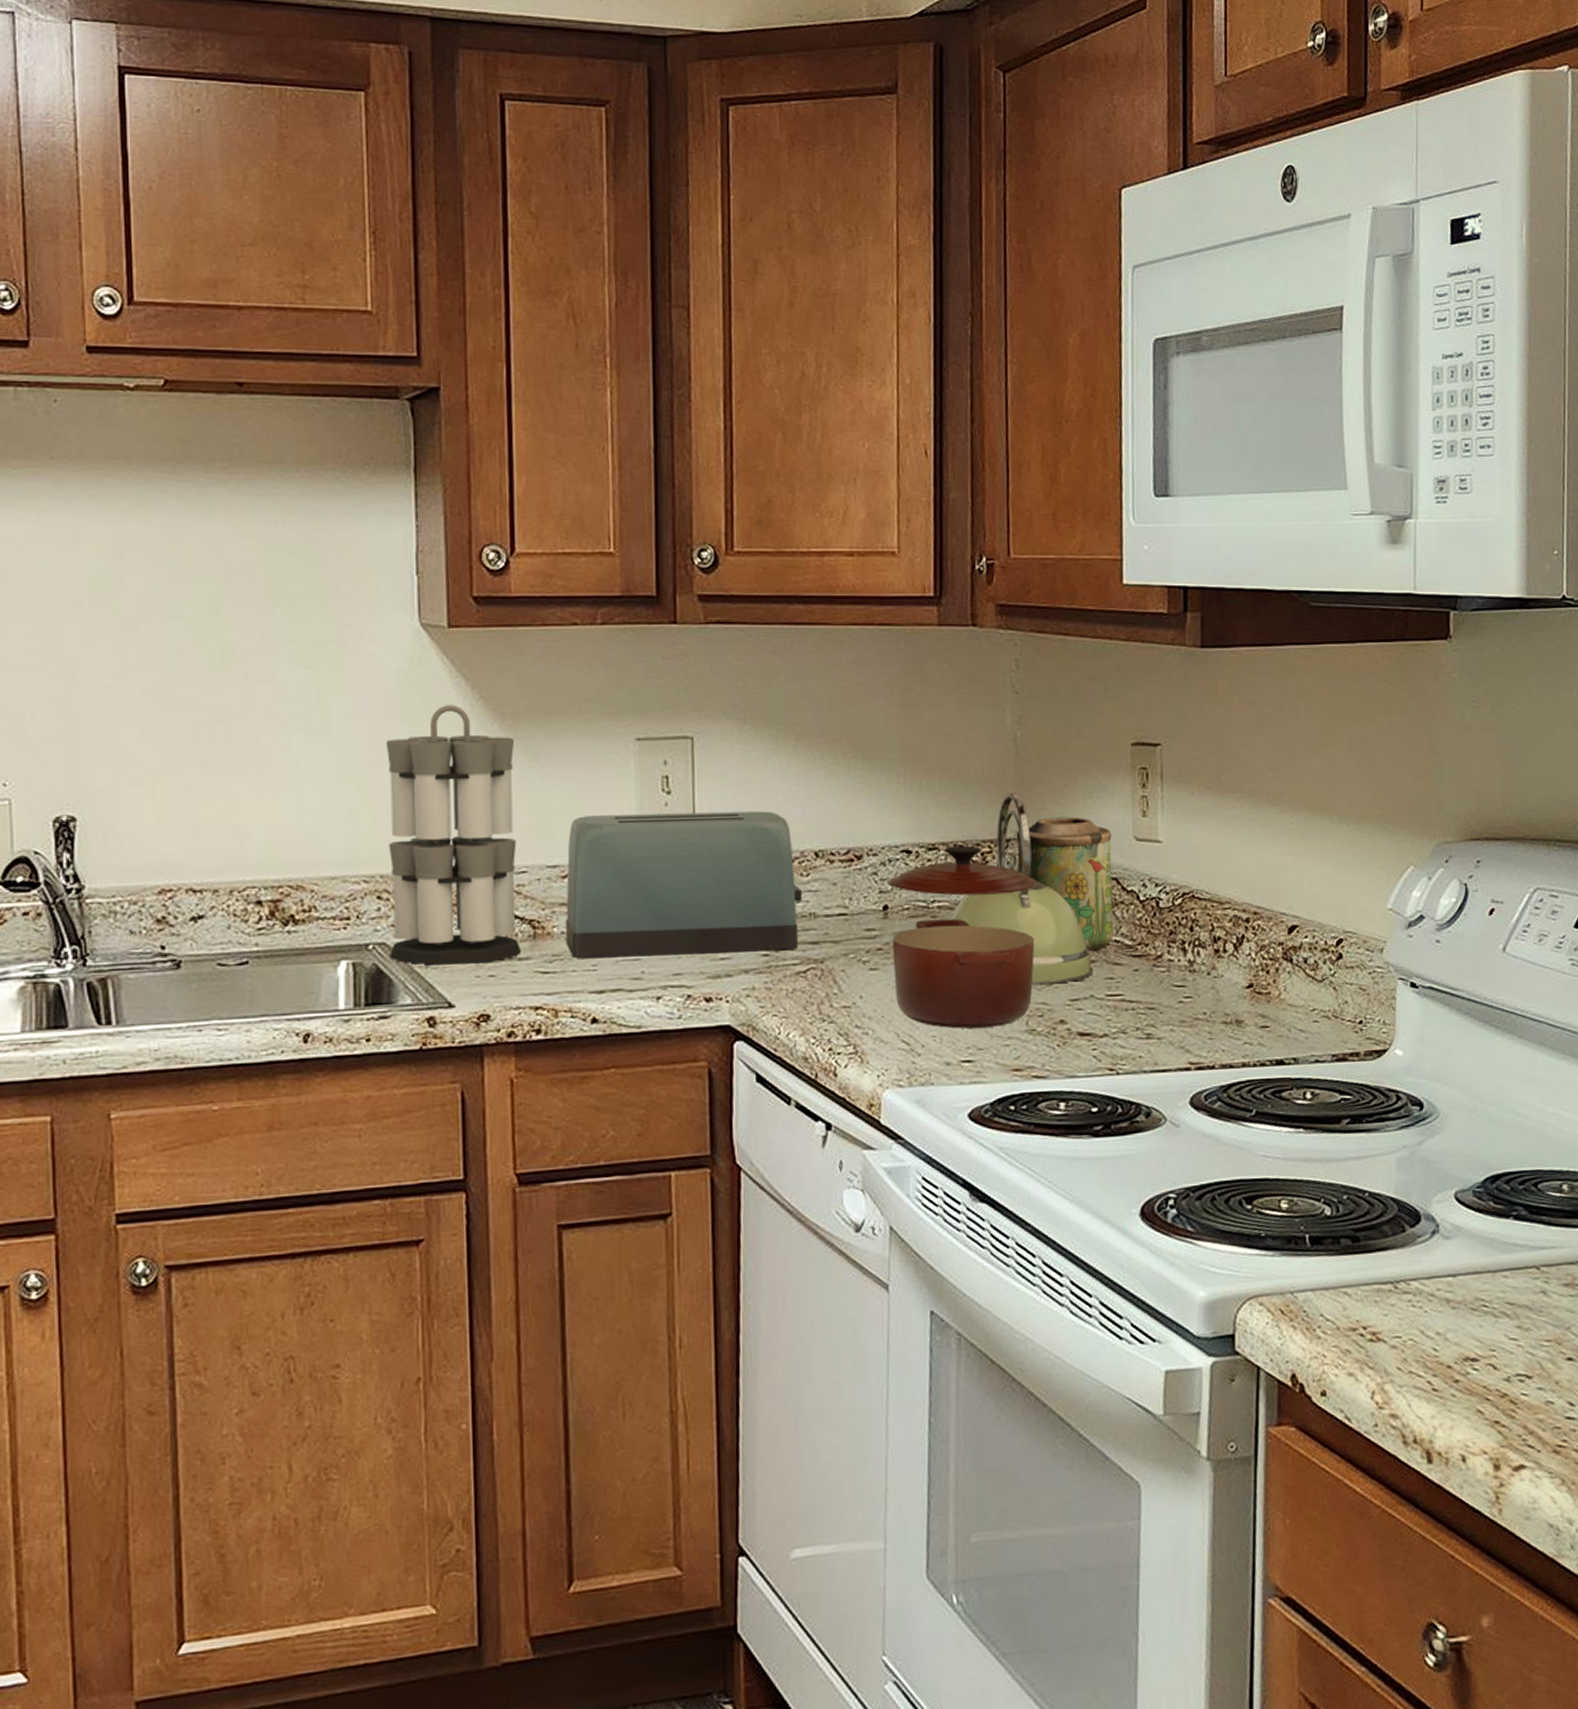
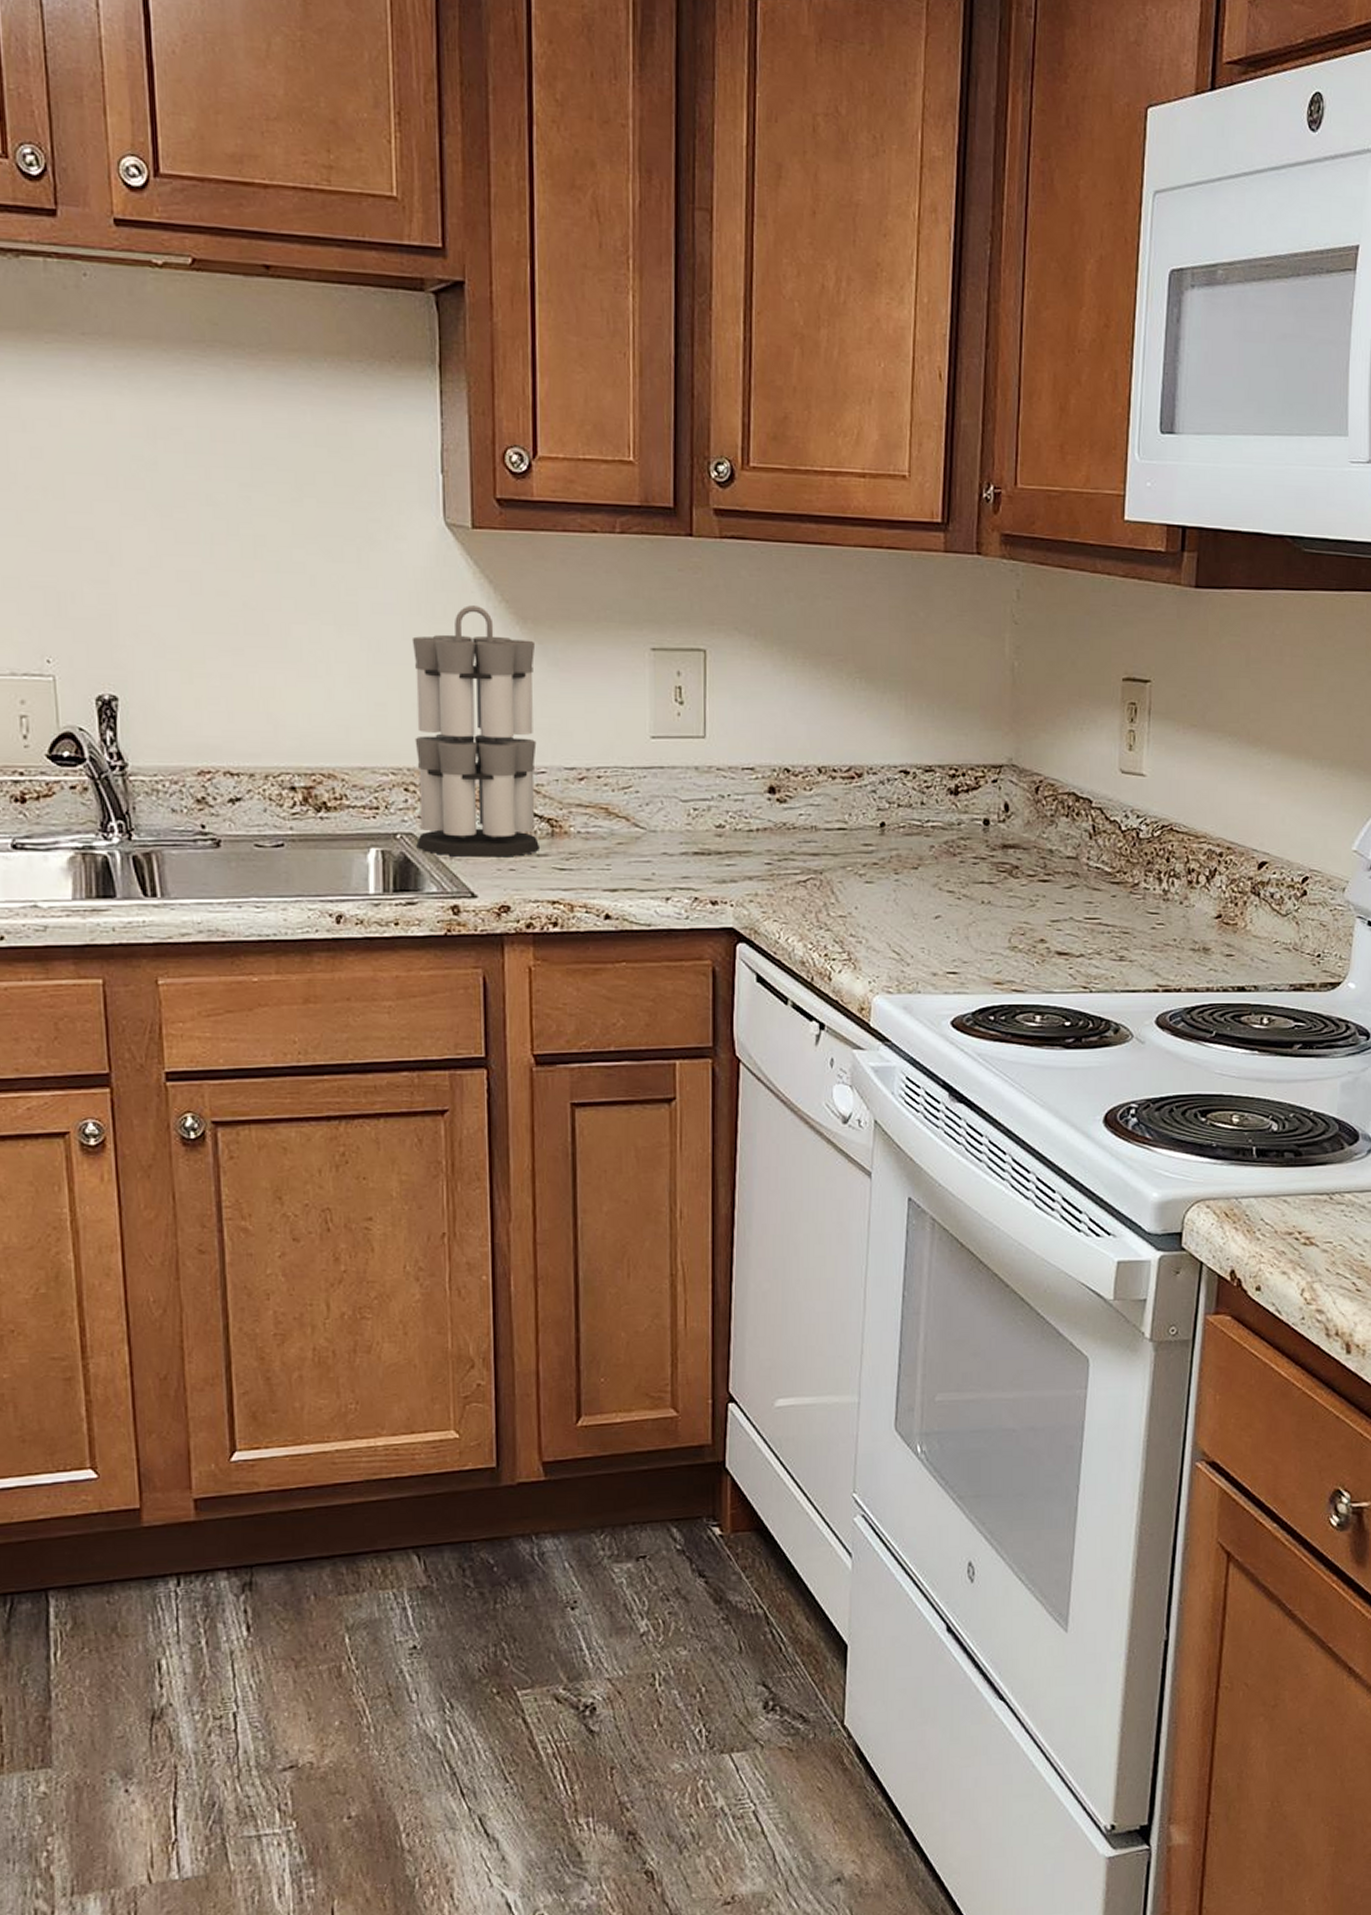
toaster: present [565,811,803,958] -> none [581,721,806,860]
saucepan: present [889,845,1038,1029] -> none [887,769,1026,942]
kettle: present [949,793,1093,985] -> none [942,721,1074,905]
canister: present [1016,817,1114,951] -> none [1008,746,1099,876]

